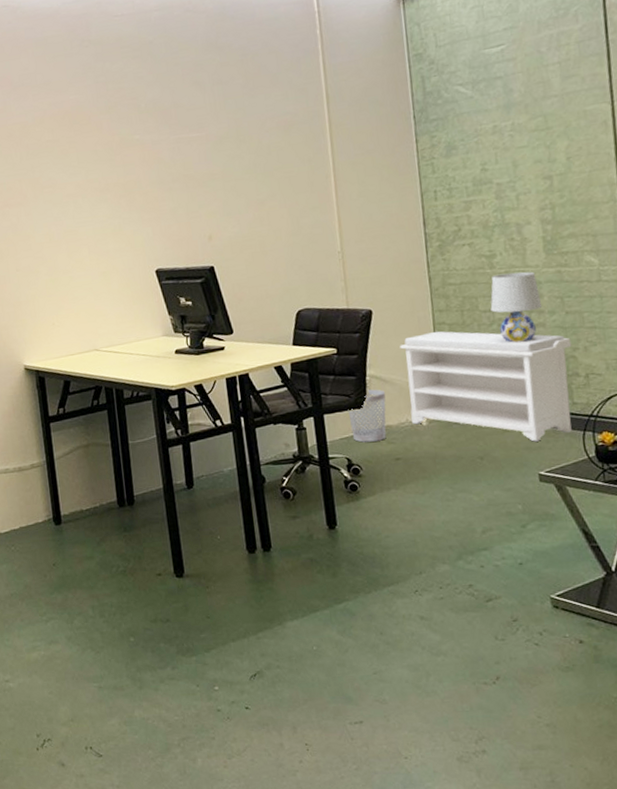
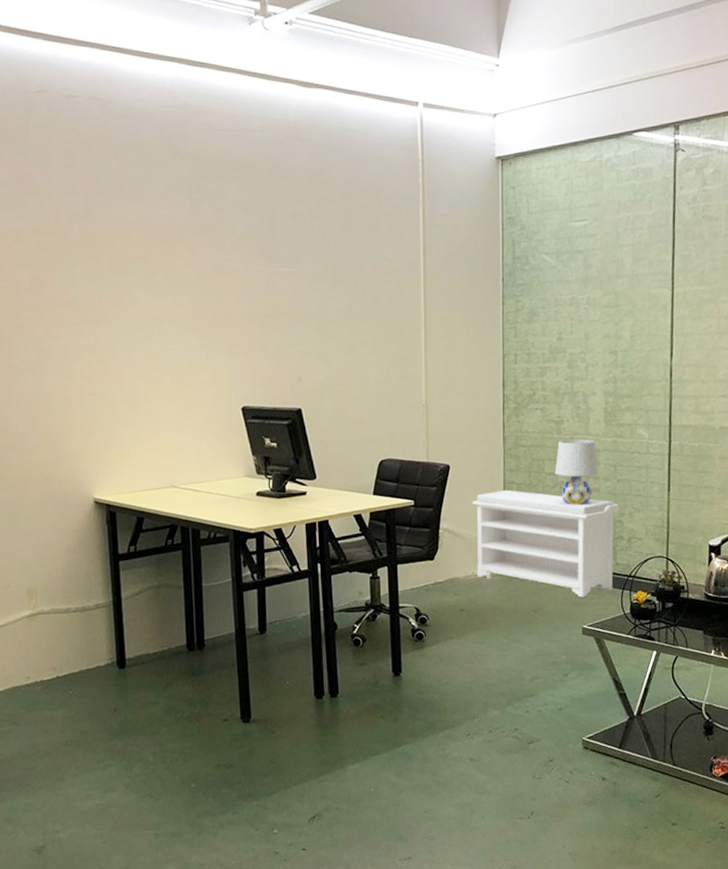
wastebasket: present [348,389,386,442] -> none [420,542,456,593]

